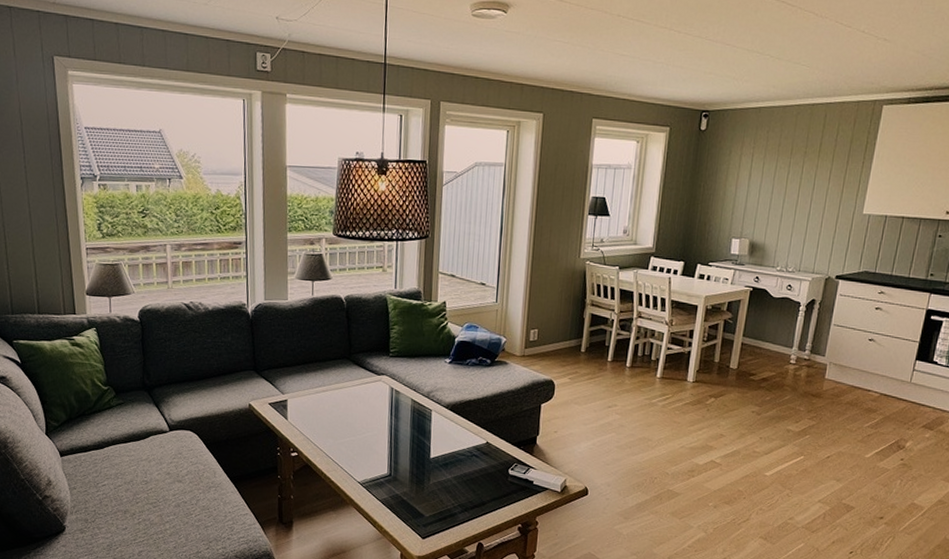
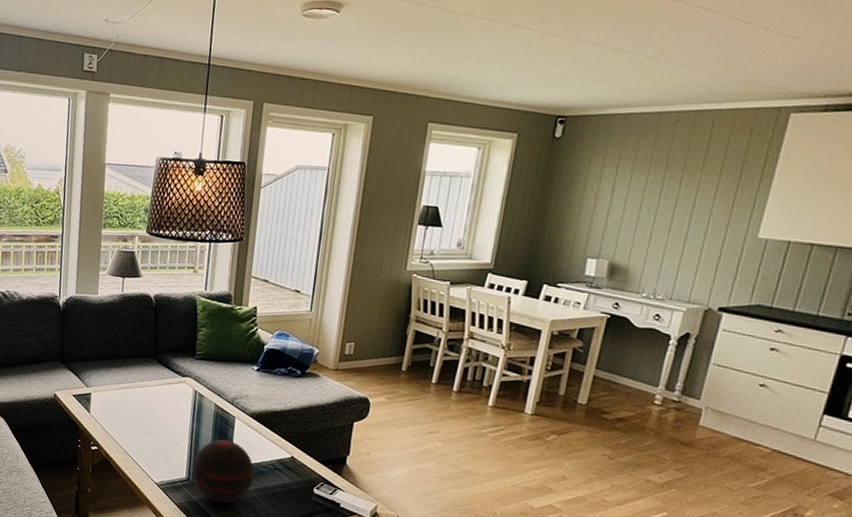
decorative orb: none [393,432,453,494] -> present [192,439,255,503]

